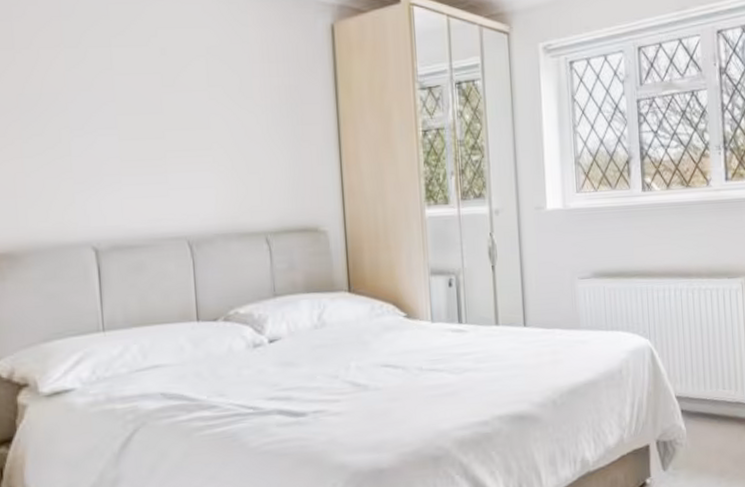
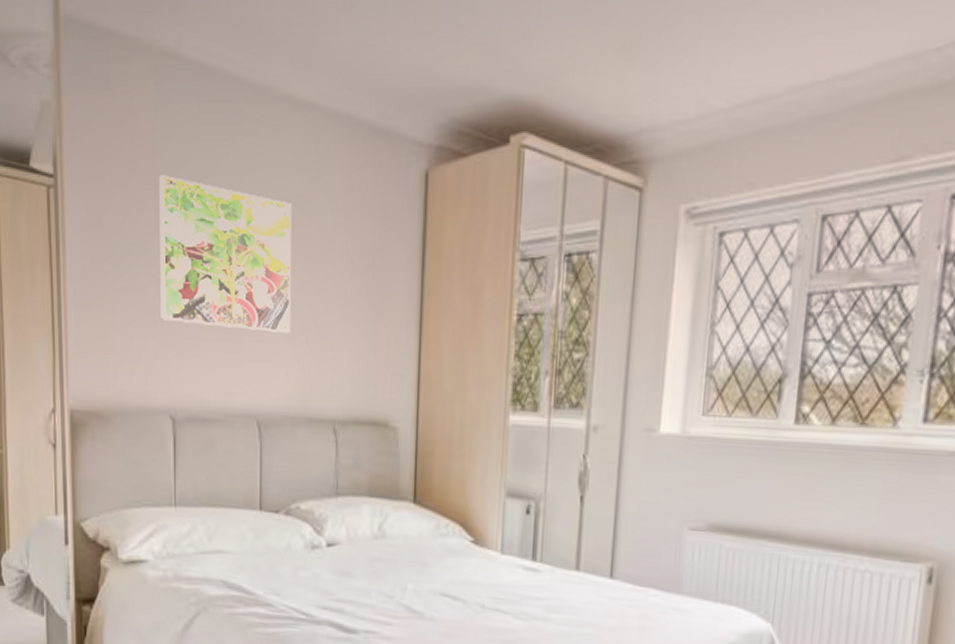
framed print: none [67,33,216,163] -> present [159,175,291,333]

